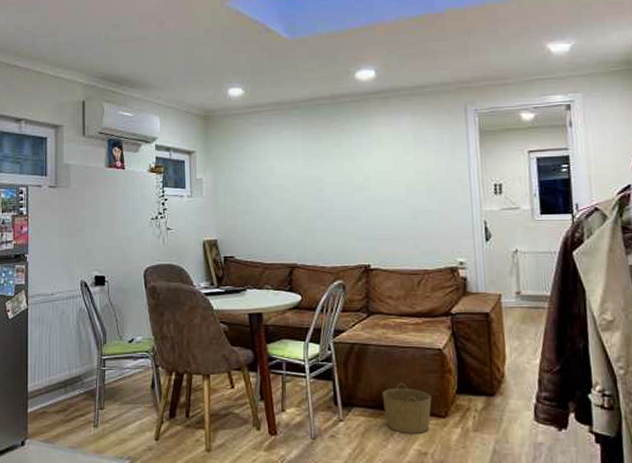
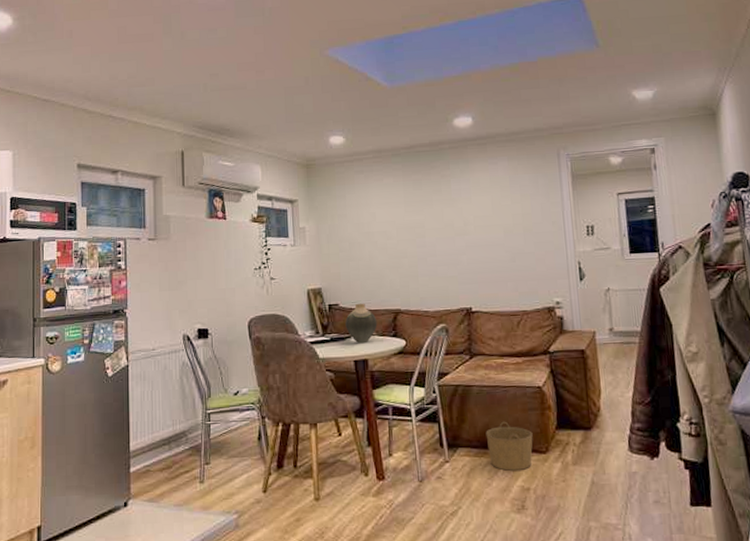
vase: none [240,257,273,296] -> present [345,304,378,343]

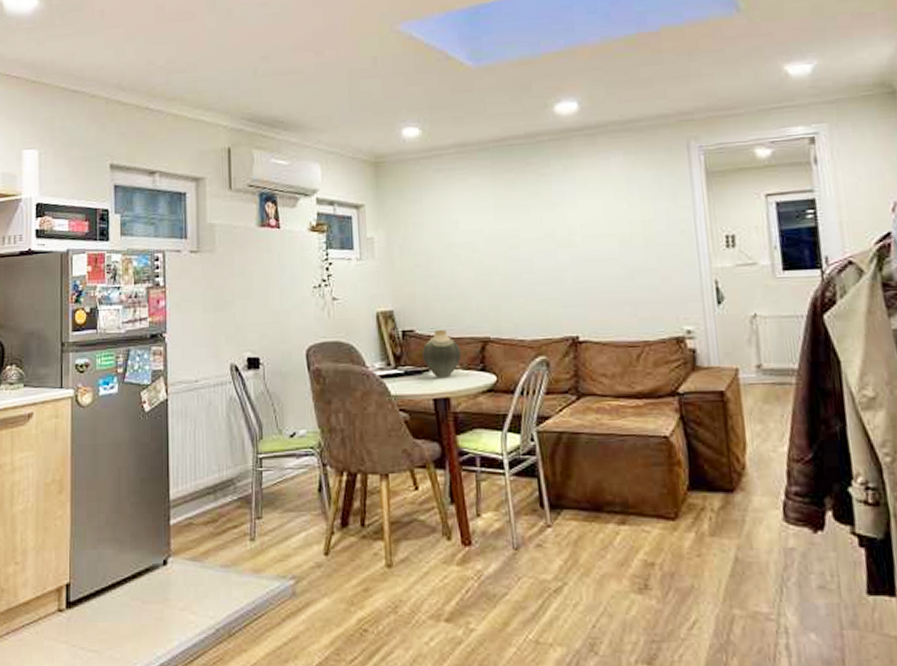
basket: present [486,421,533,471] -> none [597,478,658,540]

